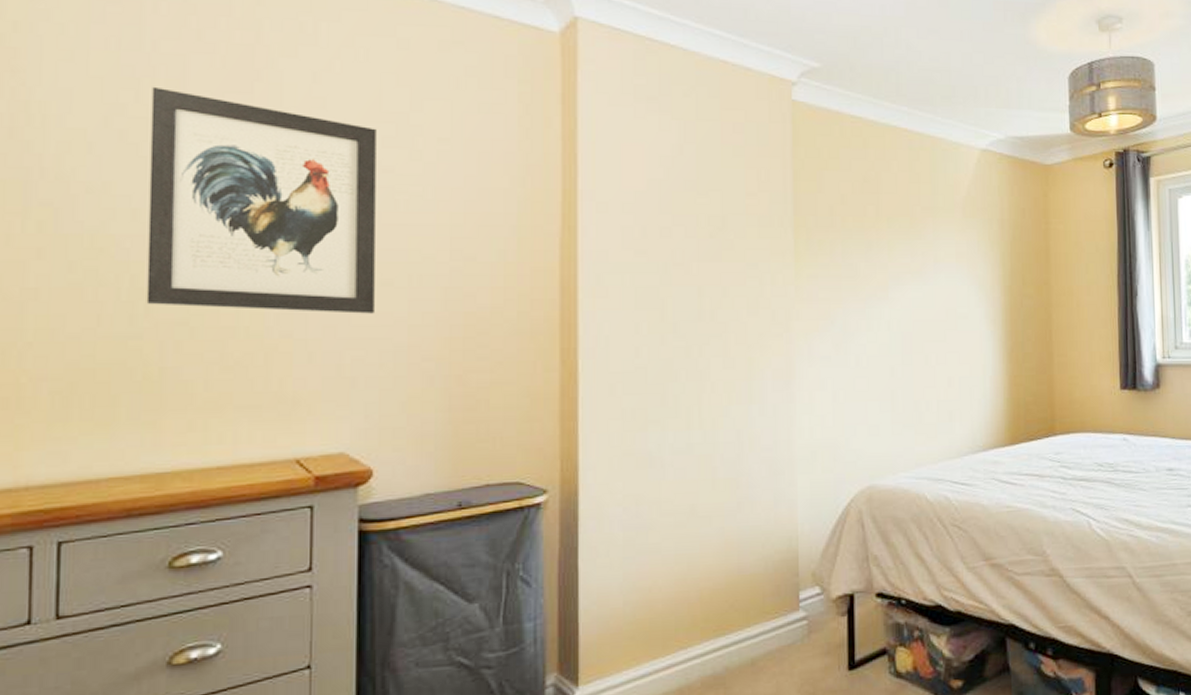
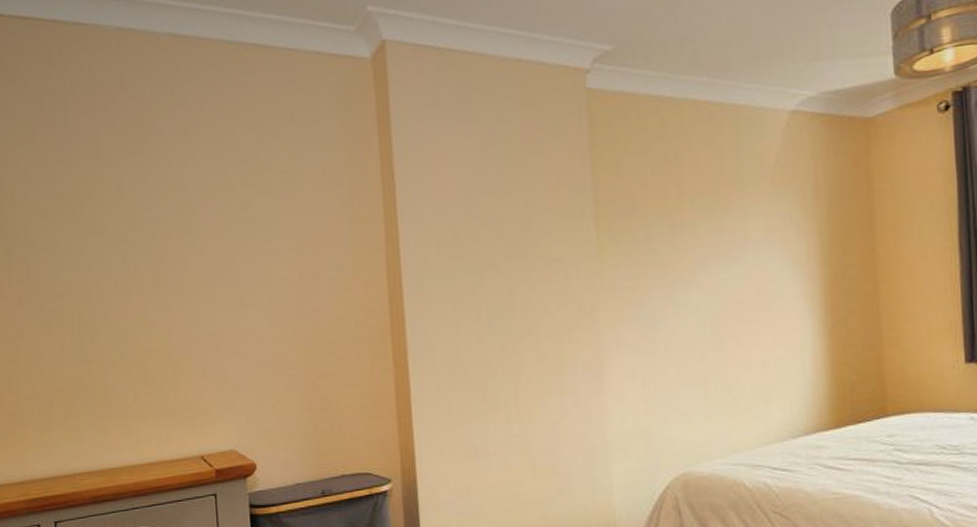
wall art: present [146,86,376,314] -> none [77,157,246,336]

